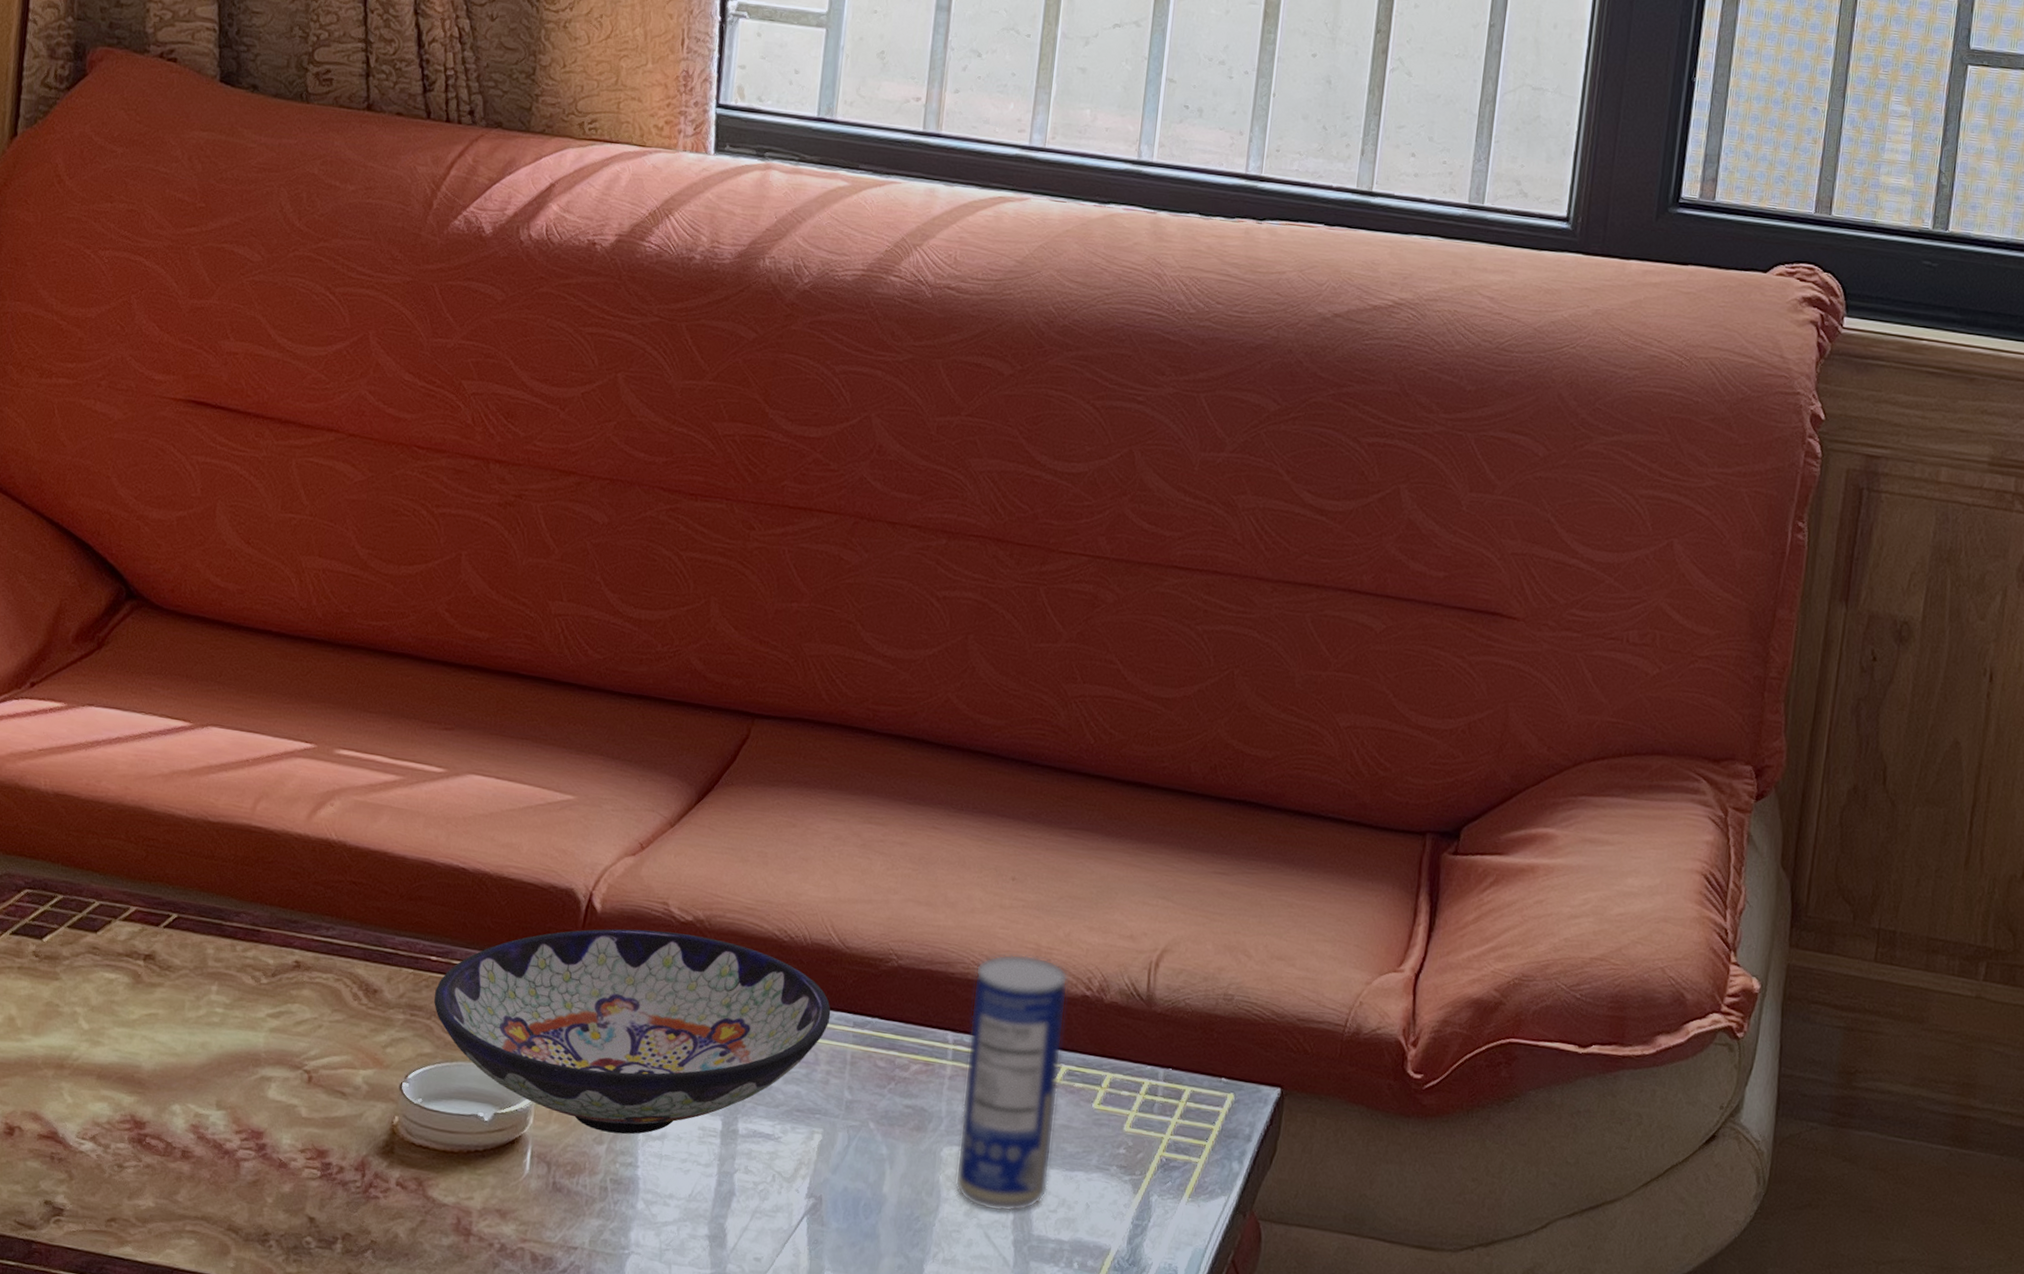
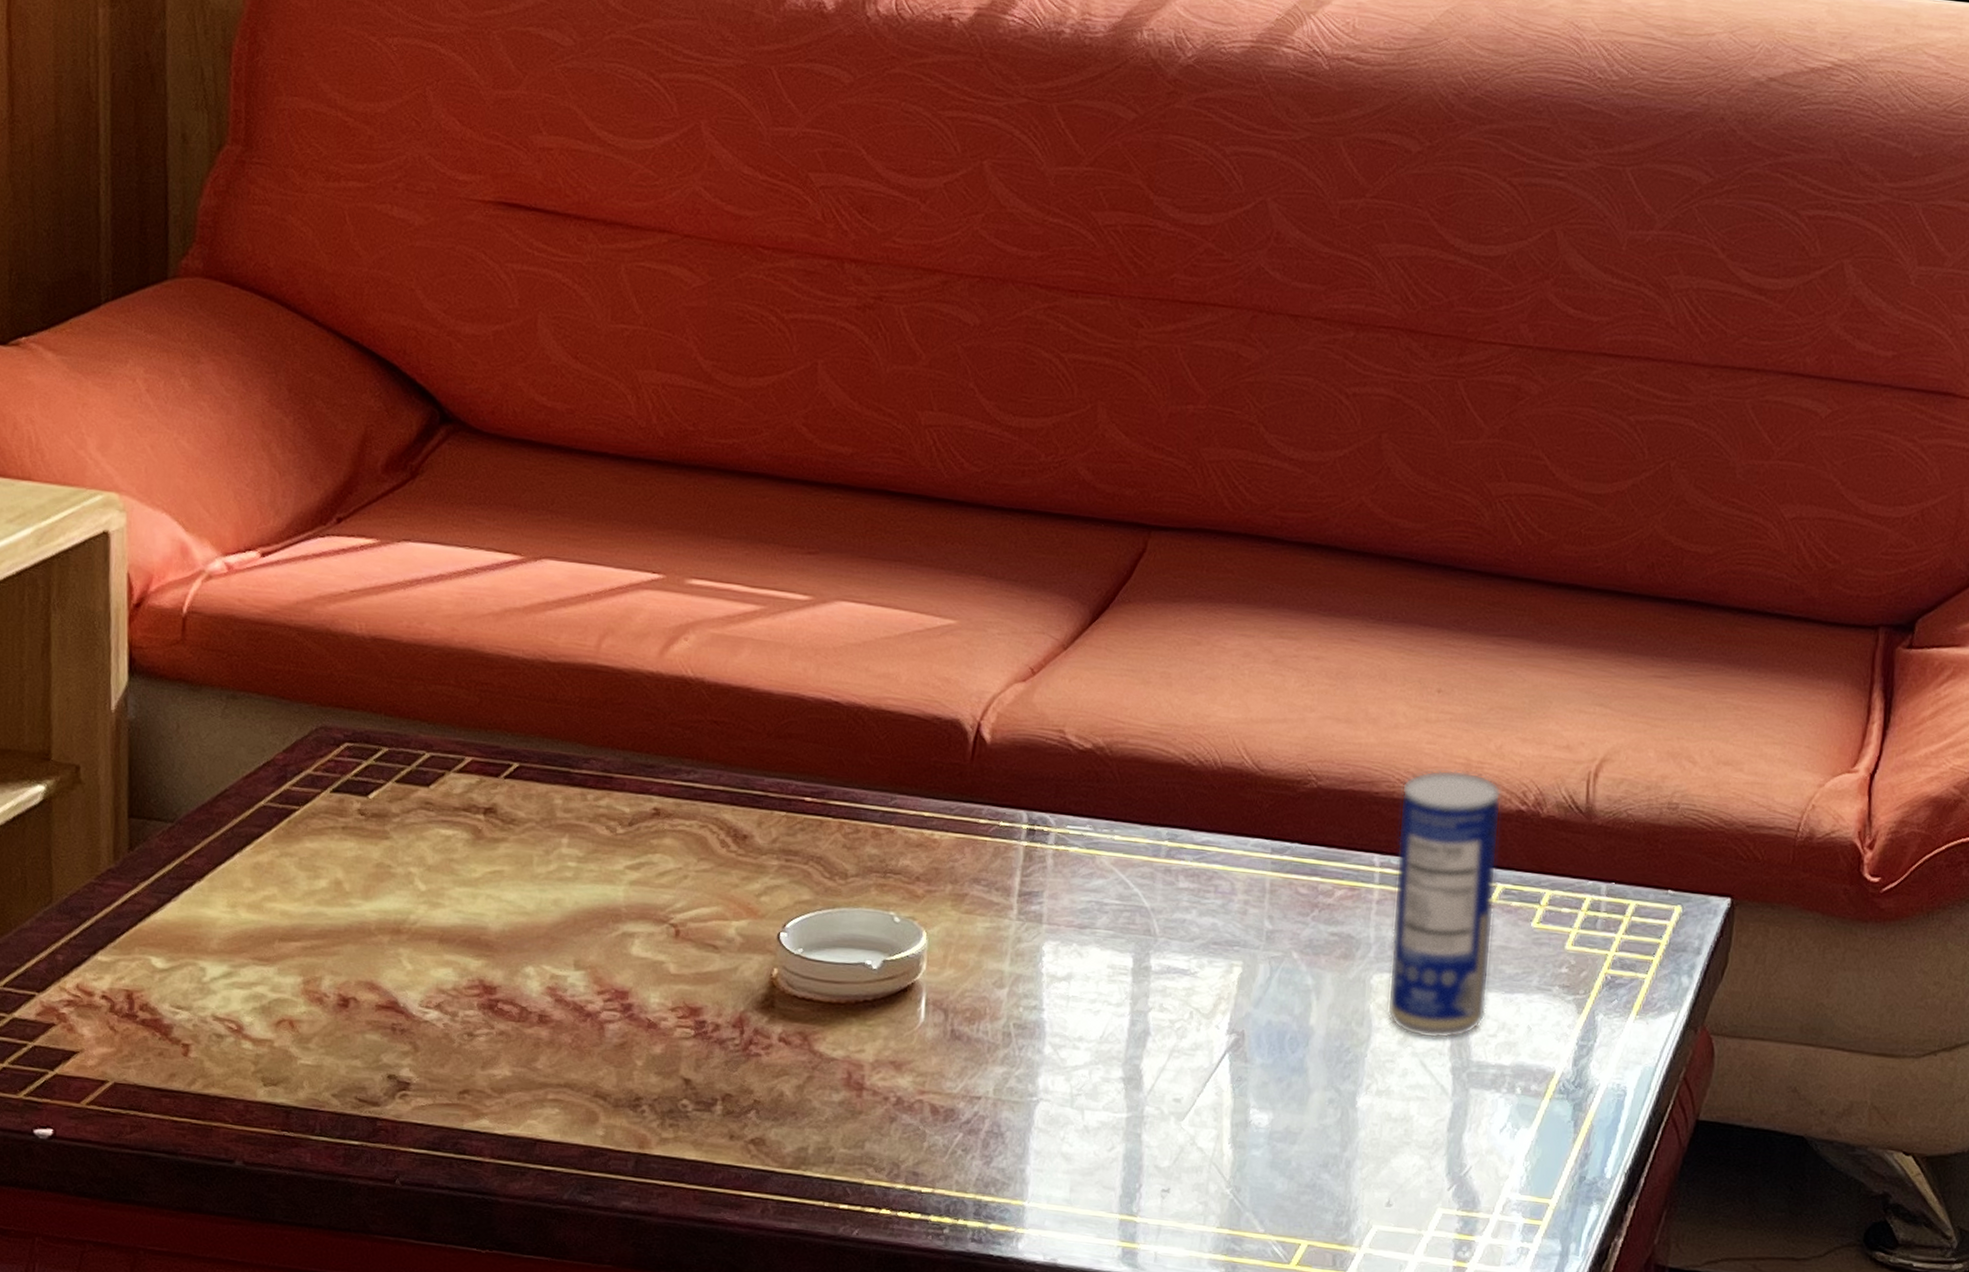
bowl: present [434,929,831,1135] -> none [811,759,1247,977]

